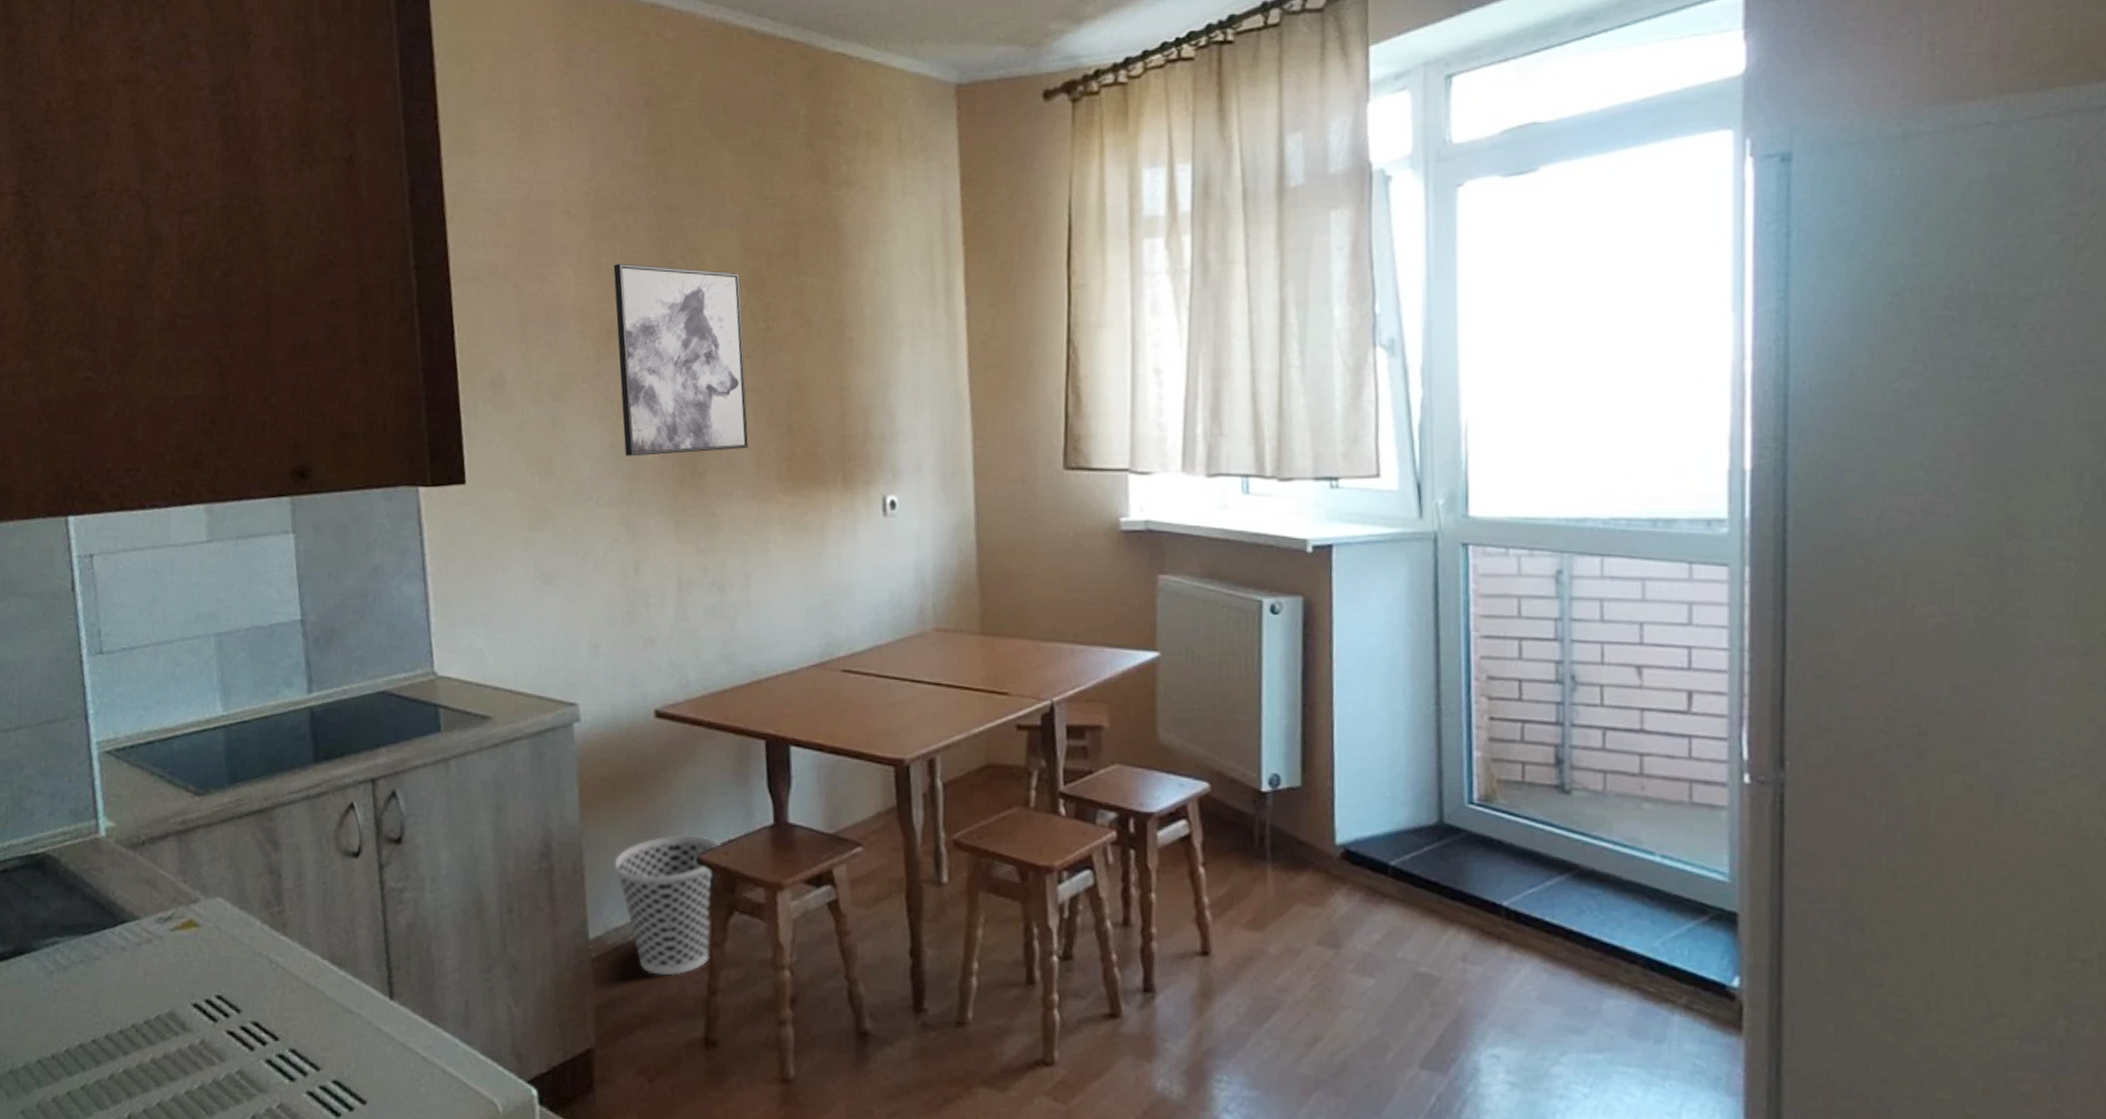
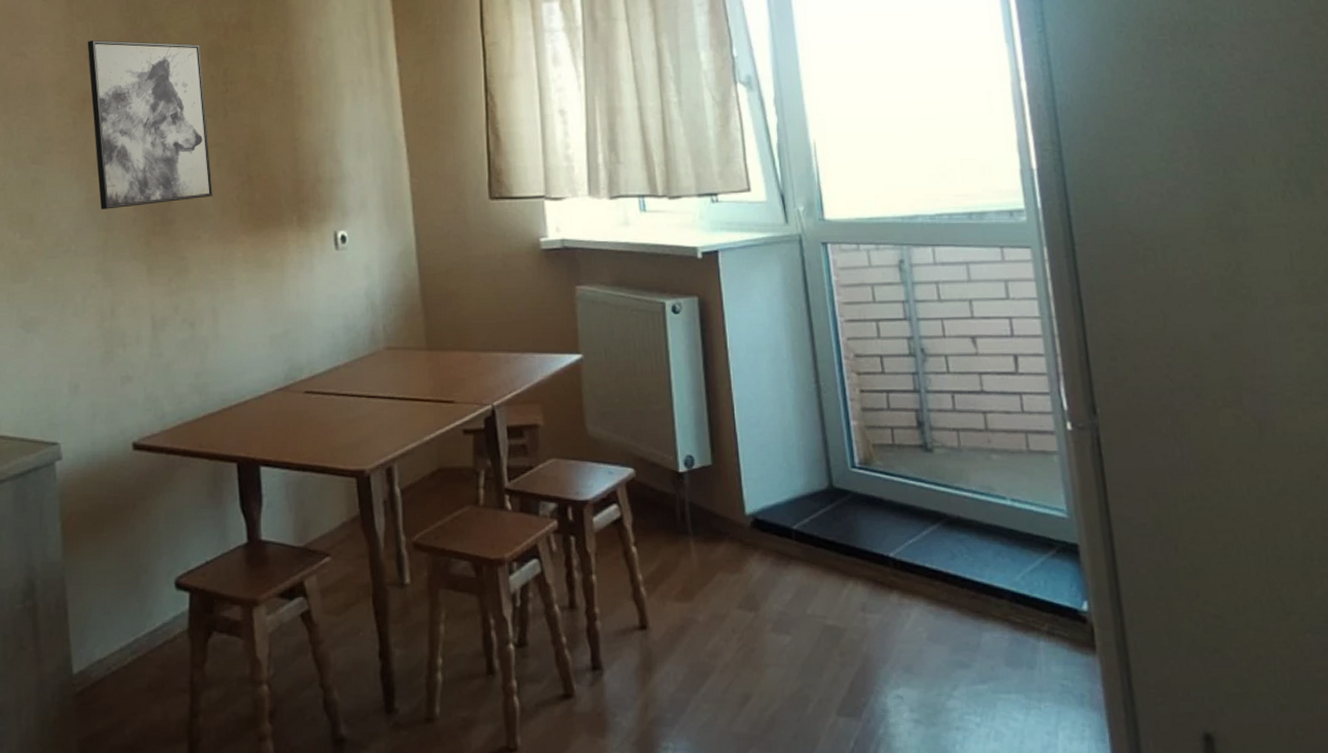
wastebasket: present [614,835,720,976] -> none [96,560,198,703]

